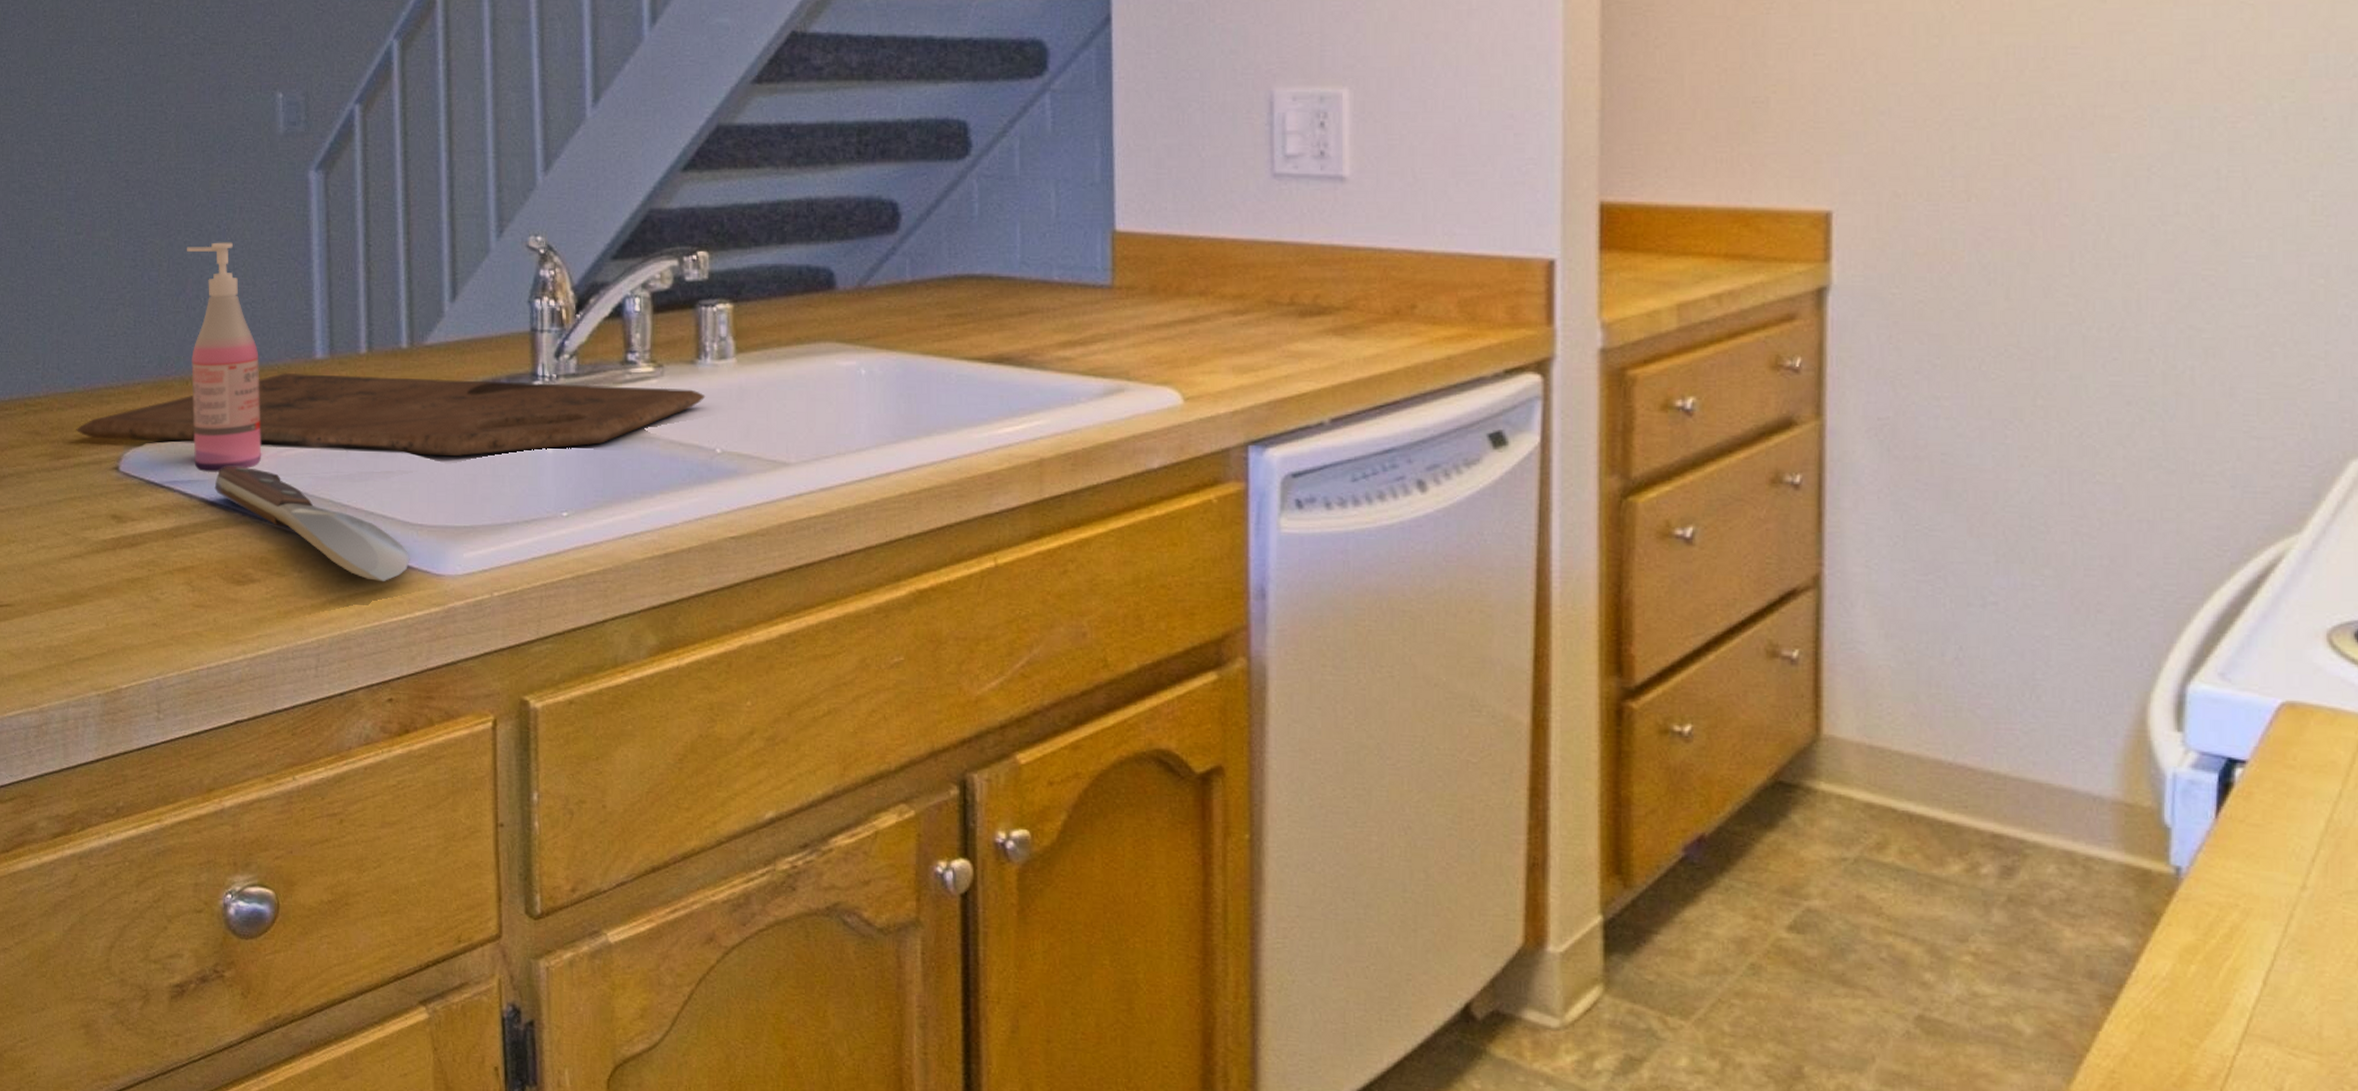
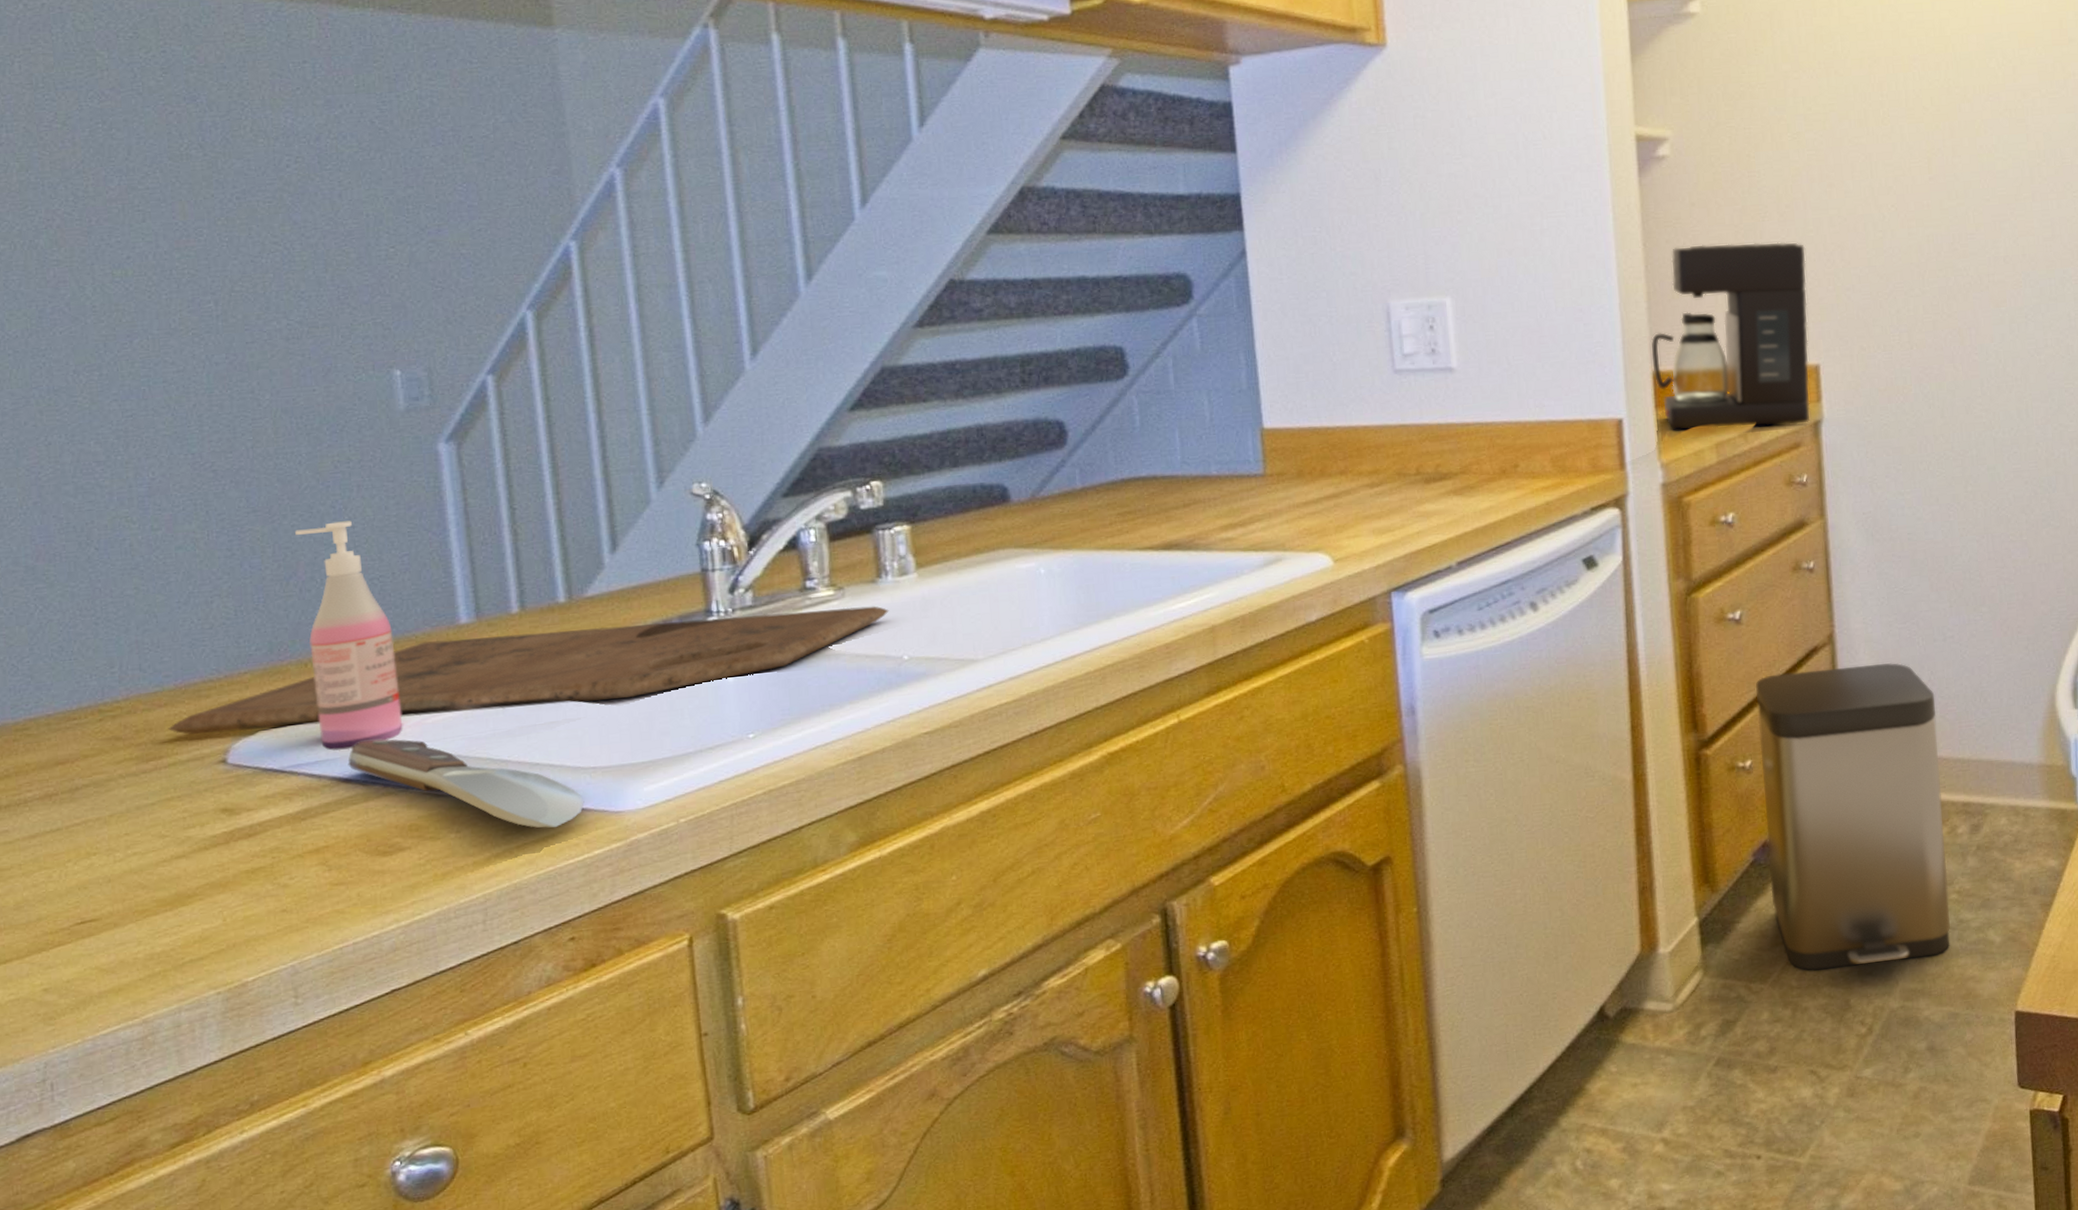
coffee maker: none [1600,41,1824,289] -> present [1651,242,1810,430]
pedal bin: none [1704,617,1963,1033] -> present [1756,663,1951,970]

